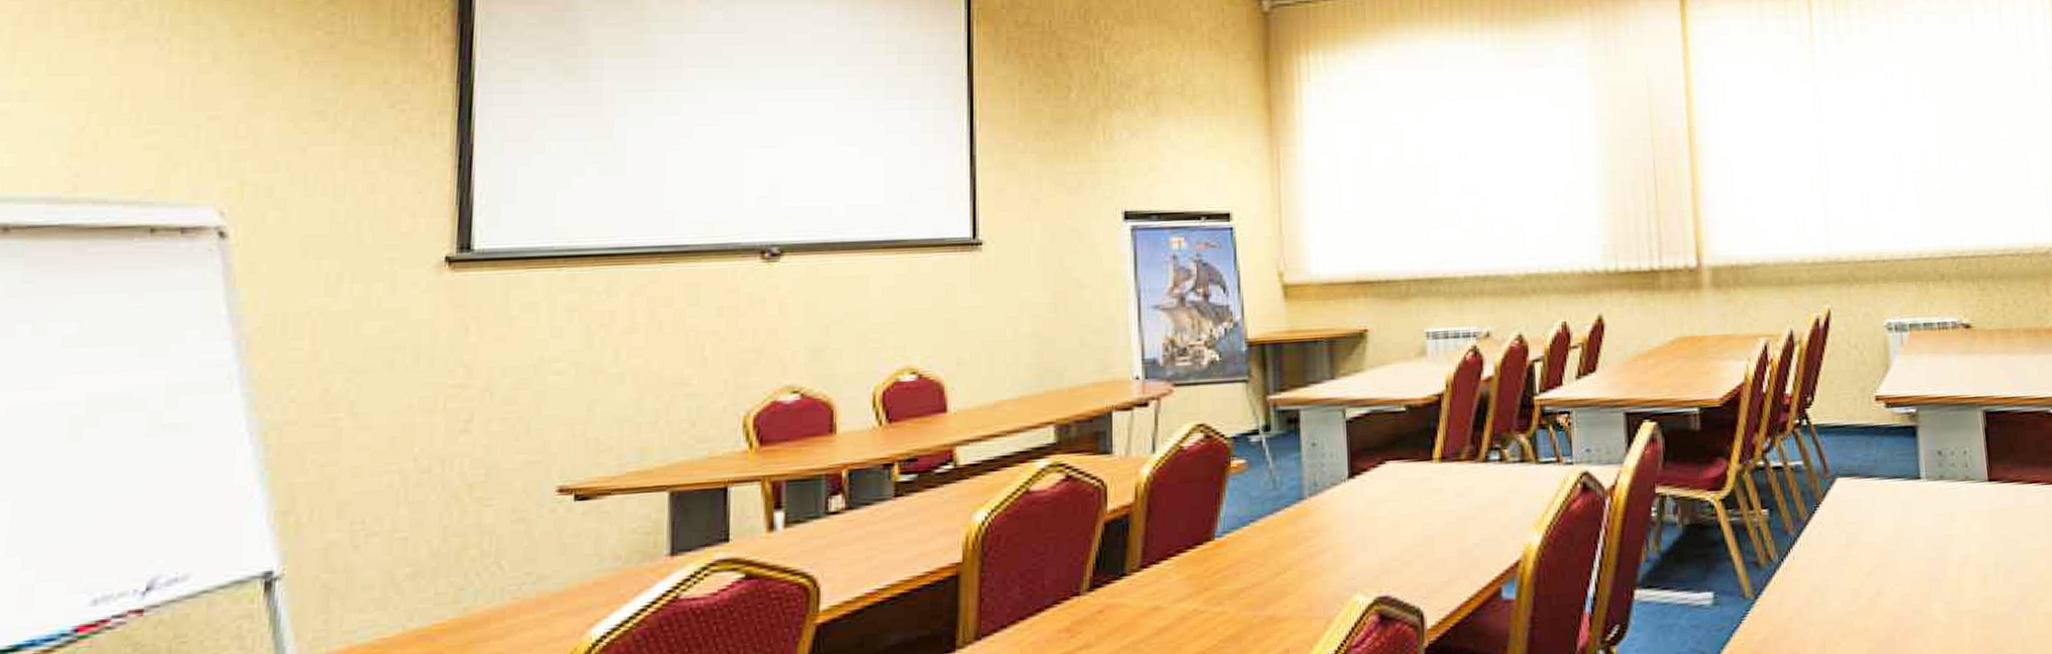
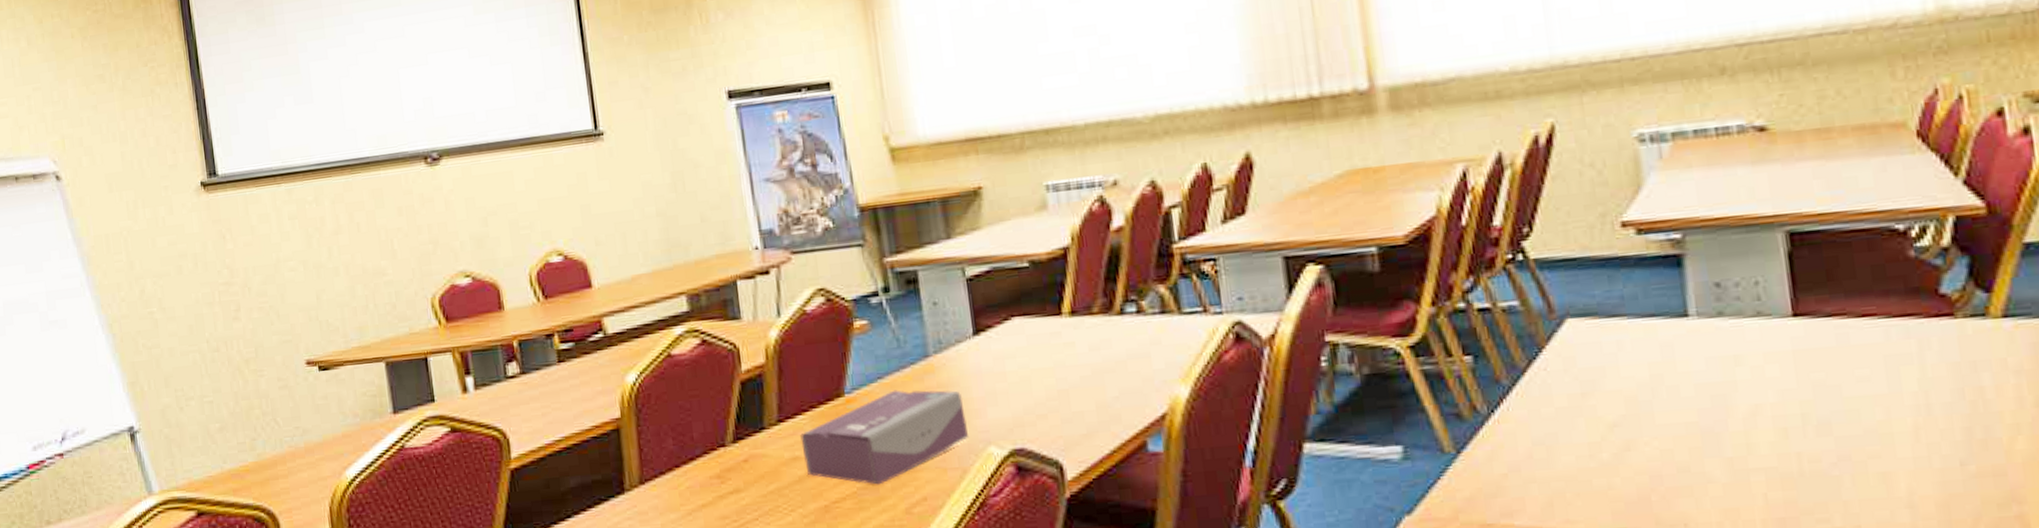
tissue box: none [1163,534,1337,637] -> present [800,390,970,485]

